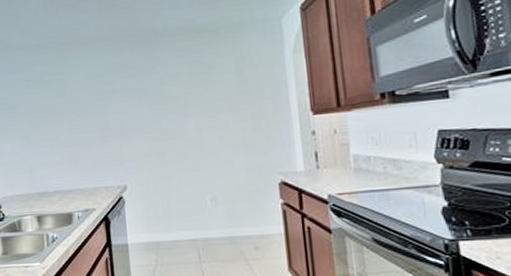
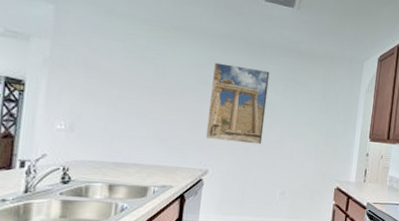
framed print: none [110,61,178,152] -> present [205,62,270,145]

